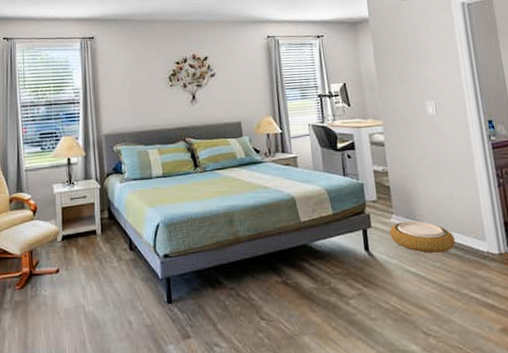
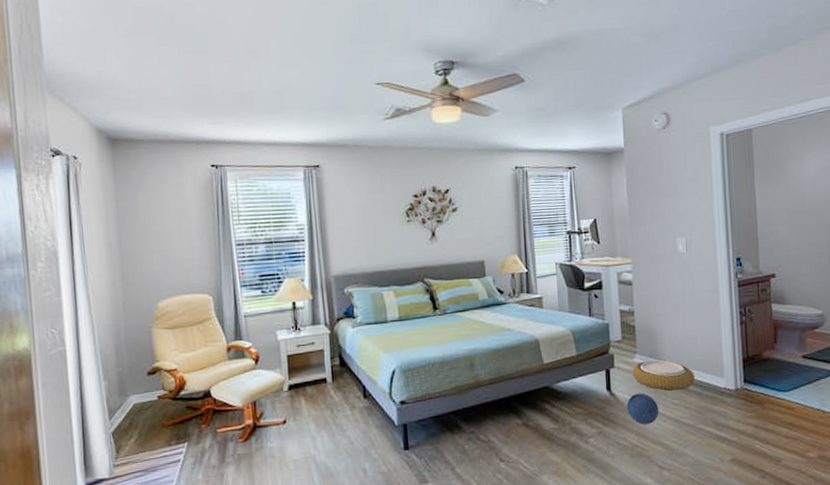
ball: none [386,254,421,287] -> present [627,393,659,425]

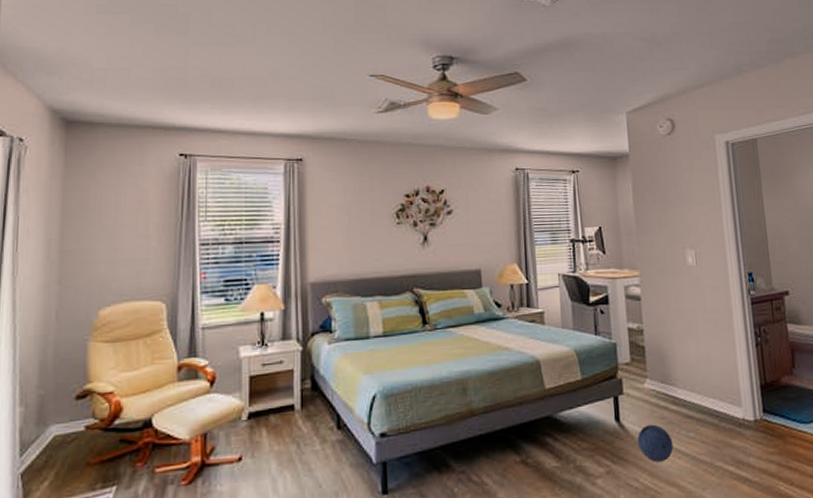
woven basket: present [632,360,695,391] -> none [643,385,711,422]

